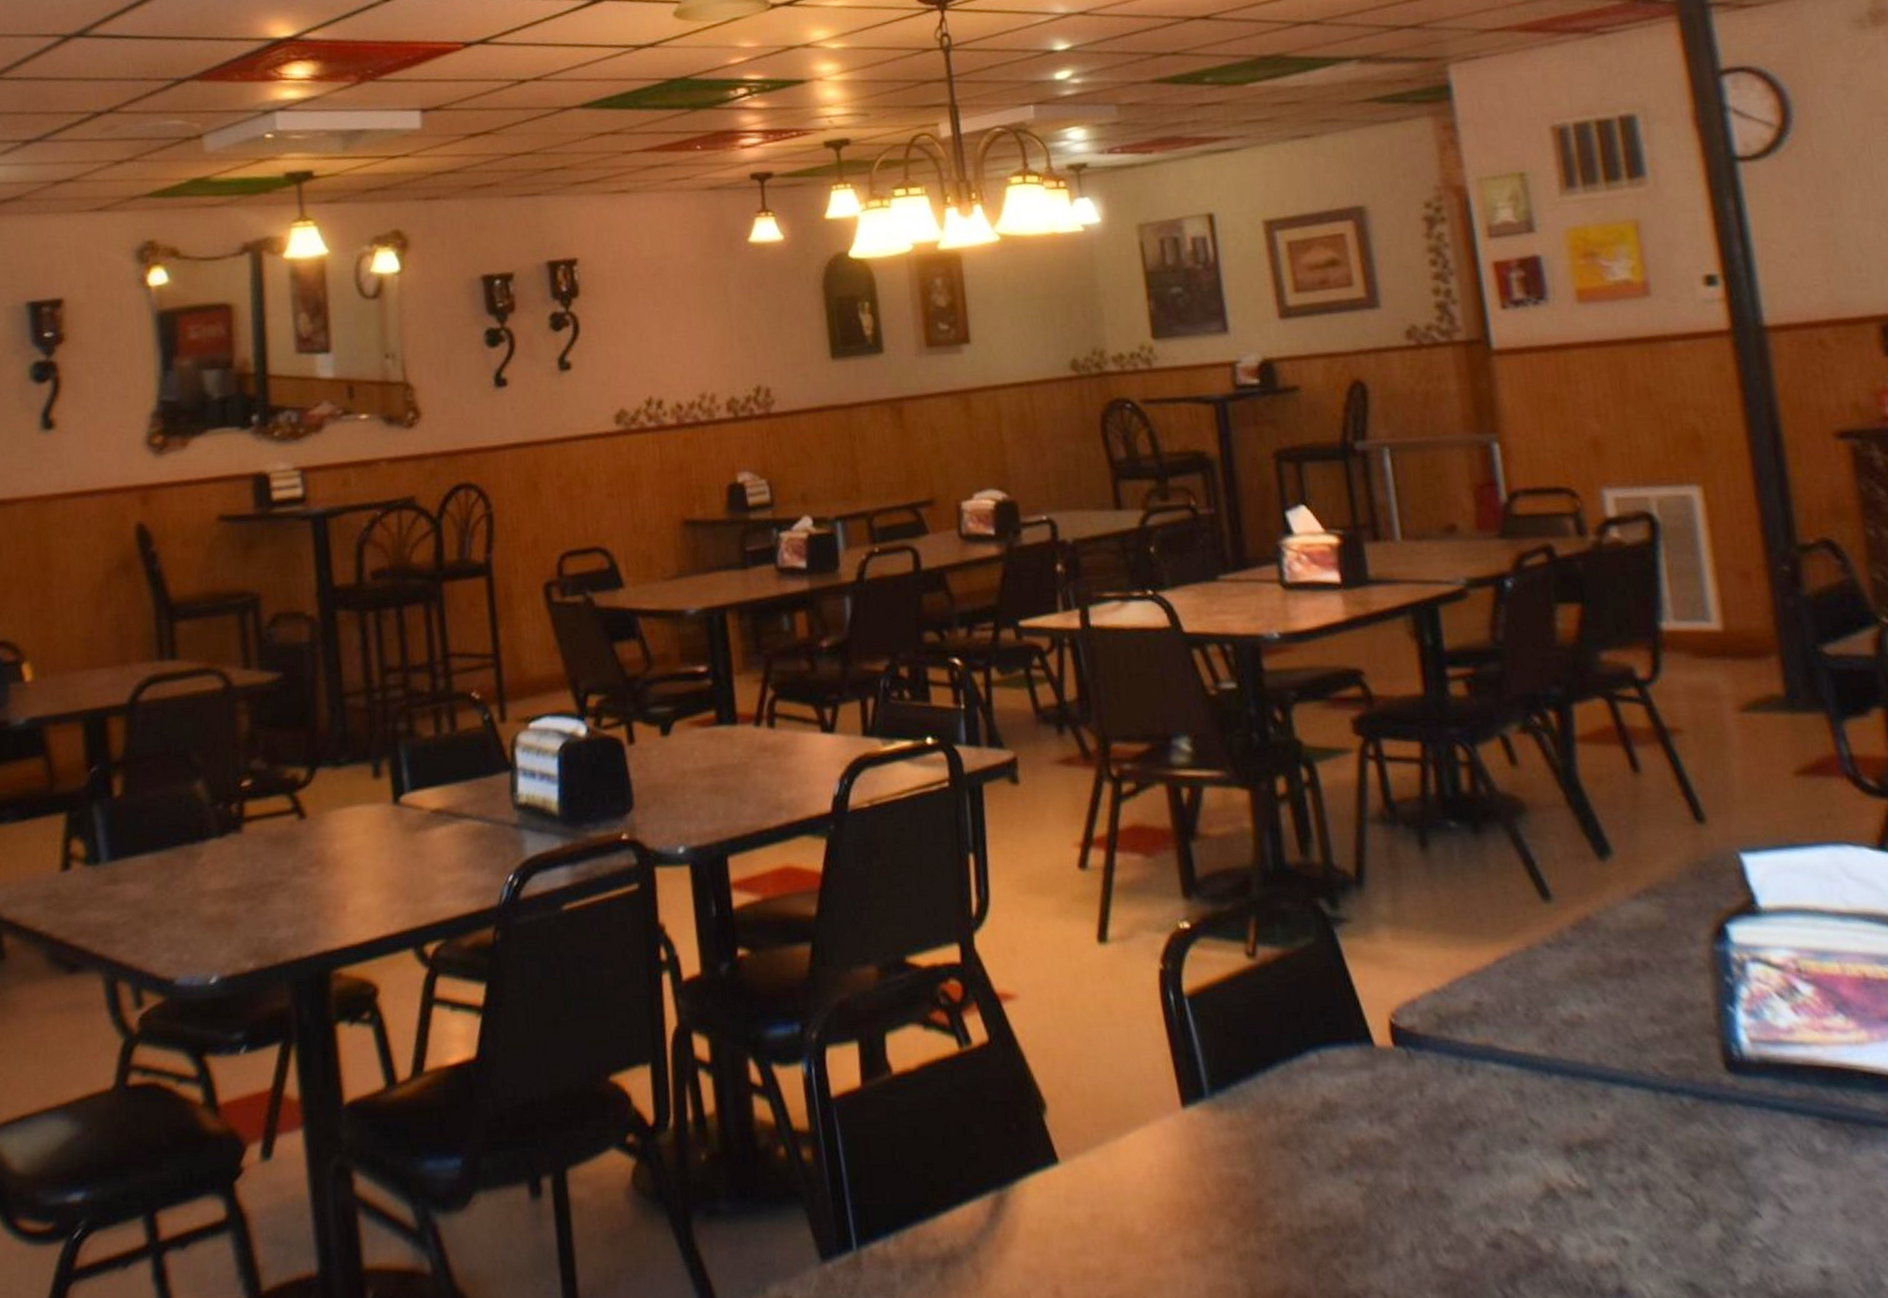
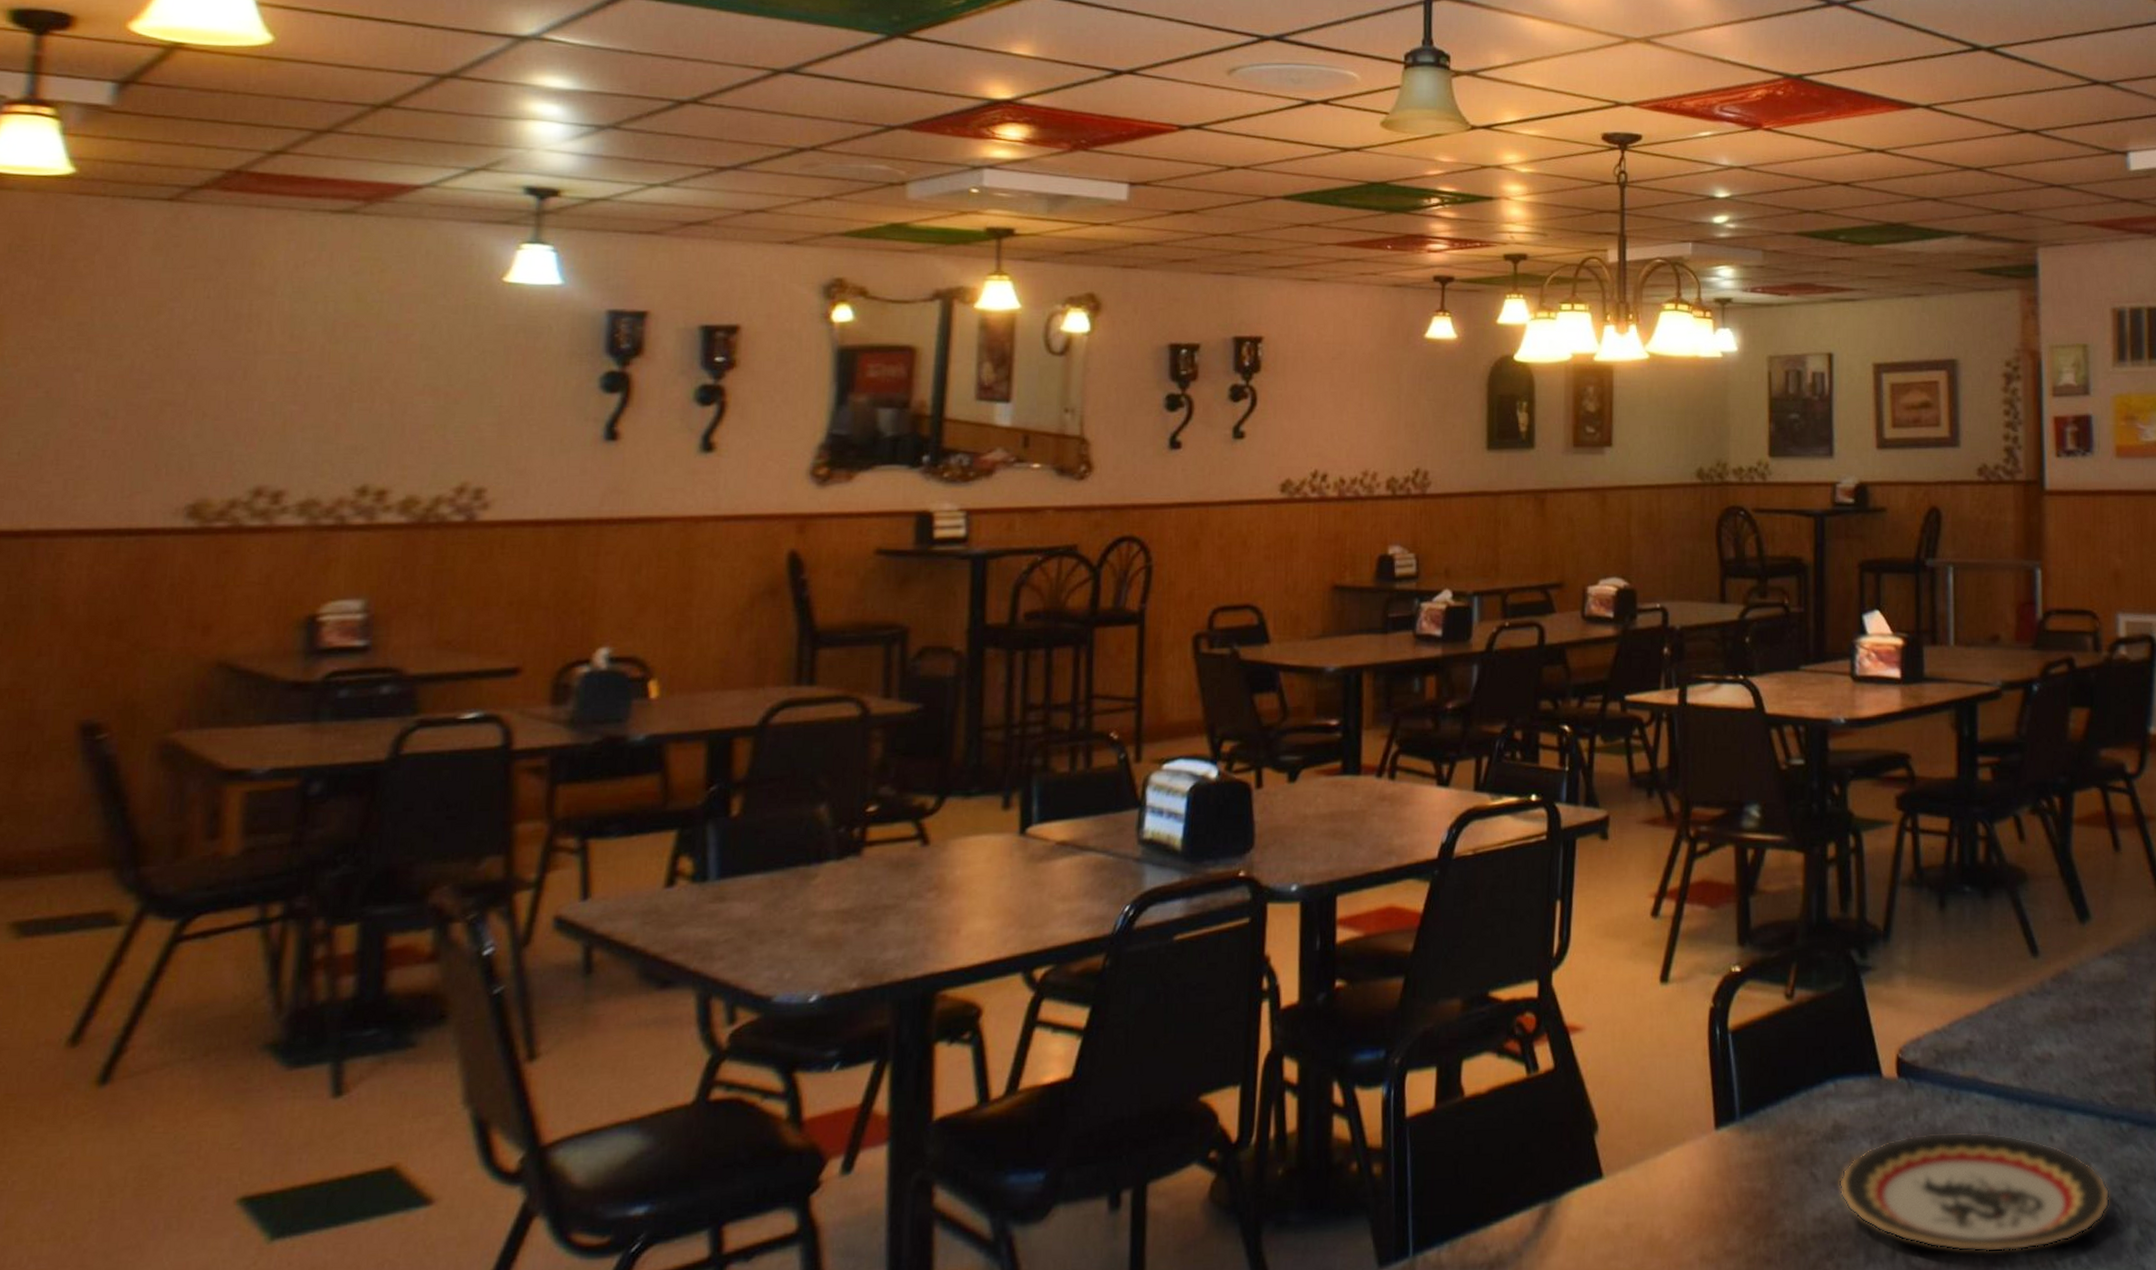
plate: none [1336,1109,1679,1251] -> present [1838,1132,2110,1253]

